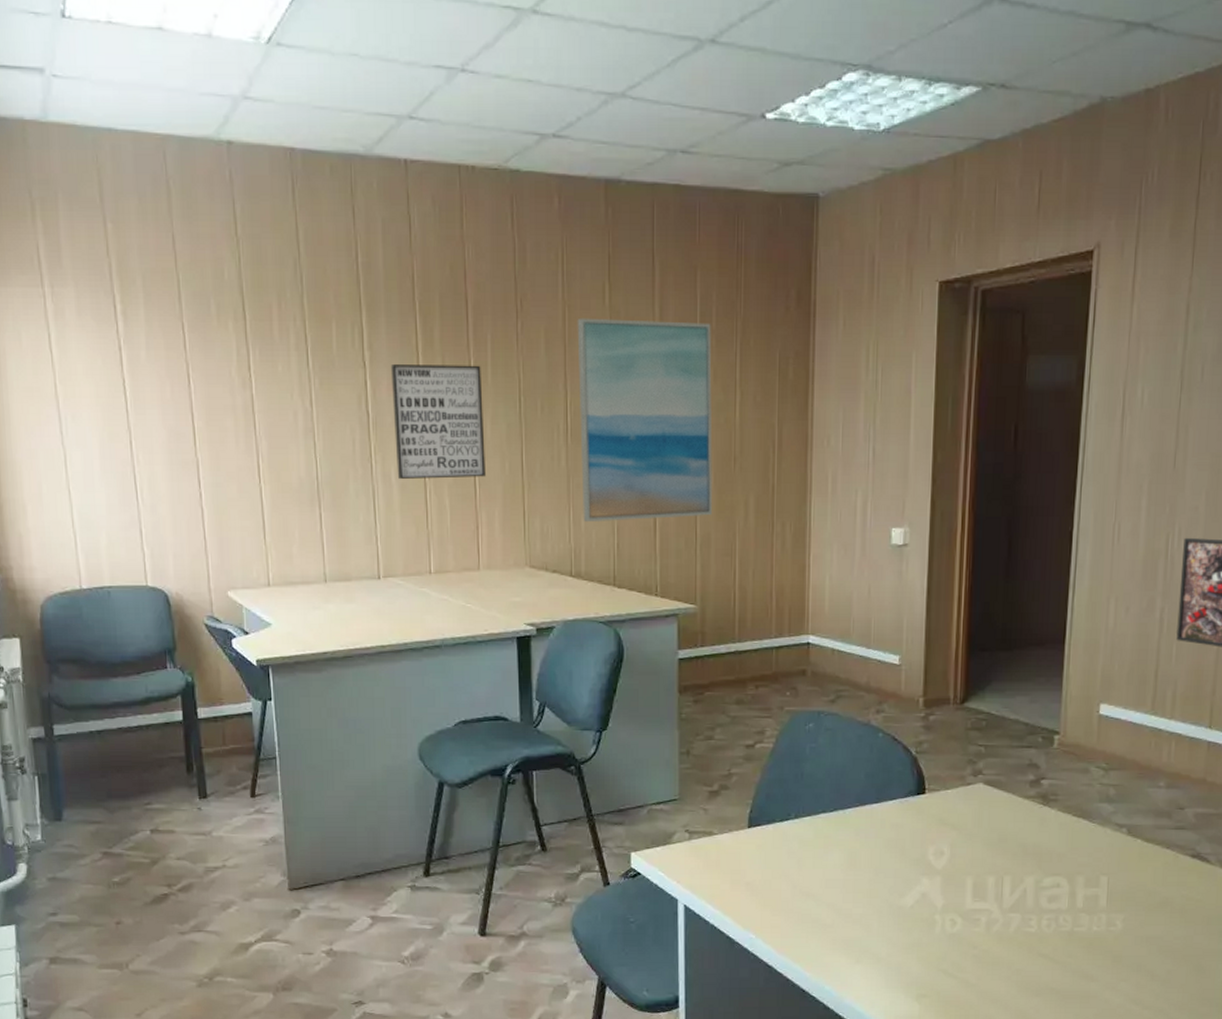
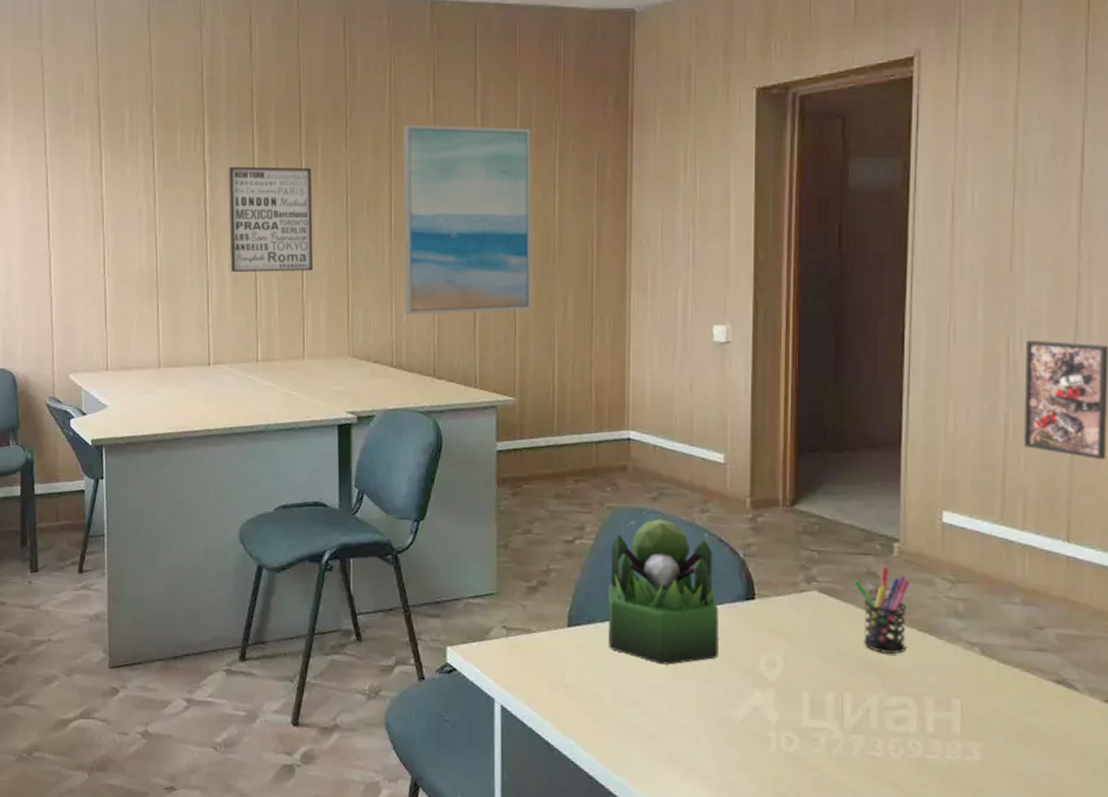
plant: none [786,721,891,859] -> present [608,519,719,665]
pen holder: none [1016,758,1067,839] -> present [853,567,909,655]

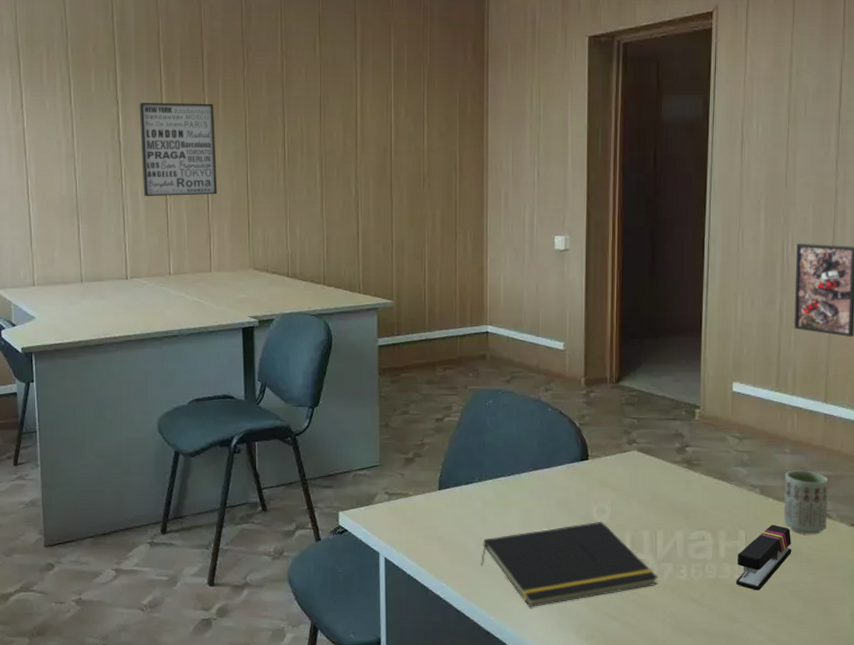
wall art: present [402,124,532,316] -> none [293,65,405,232]
plant: present [608,519,719,665] -> none [471,398,560,516]
notepad: none [619,676,845,779] -> present [481,521,658,607]
pen holder: present [853,567,909,655] -> none [664,429,707,498]
stapler: none [949,694,1024,778] -> present [736,524,792,591]
cup: none [1012,626,1073,710] -> present [784,470,829,535]

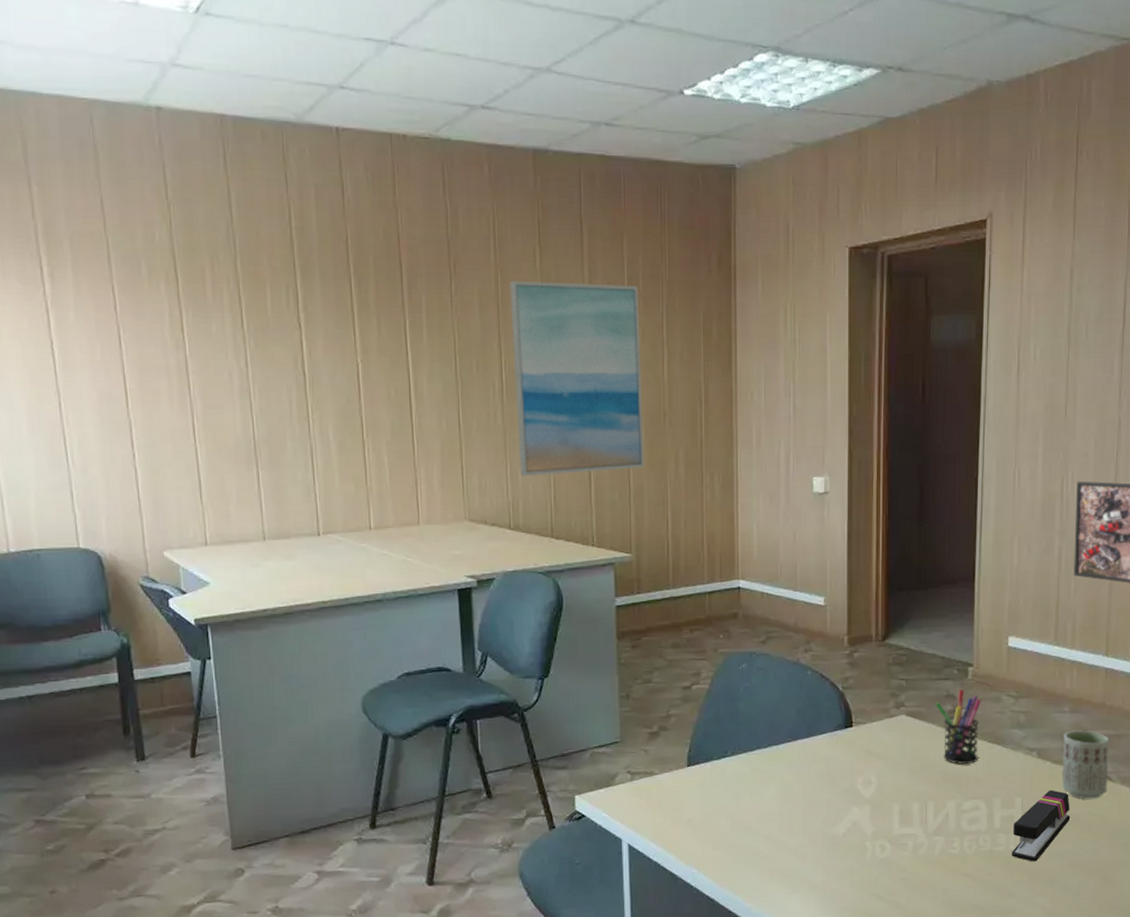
wall art: present [139,103,217,197] -> none [326,326,423,438]
wall art: none [293,65,405,232] -> present [509,280,644,477]
notepad: present [481,521,658,607] -> none [736,794,929,891]
pen holder: none [664,429,707,498] -> present [935,689,981,765]

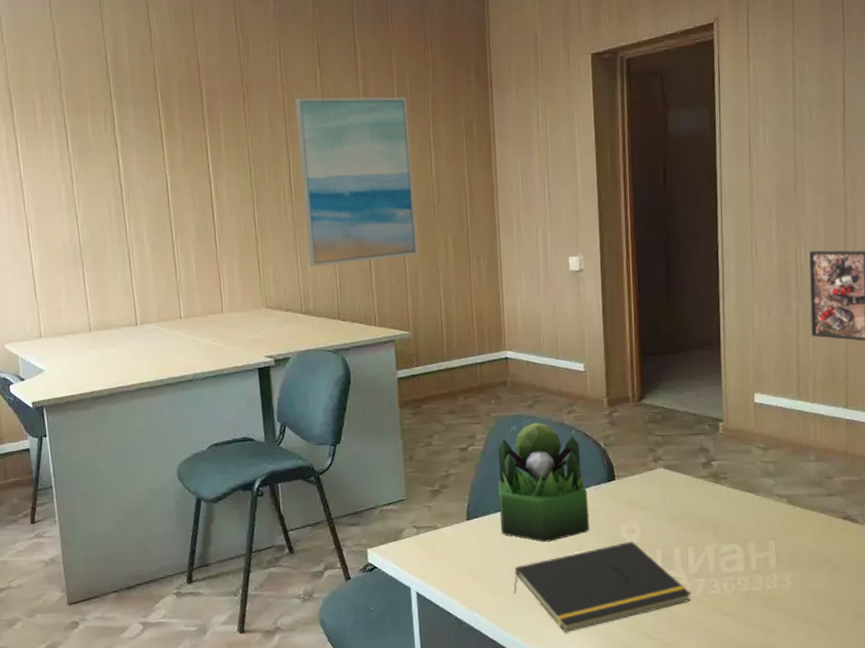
plant: none [723,660,822,793] -> present [498,422,589,542]
notepad: none [736,794,929,891] -> present [514,541,691,632]
pen holder: present [935,689,981,765] -> none [690,443,732,512]
stapler: present [1012,790,1071,862] -> none [769,533,822,600]
cup: present [1062,730,1109,799] -> none [810,477,855,541]

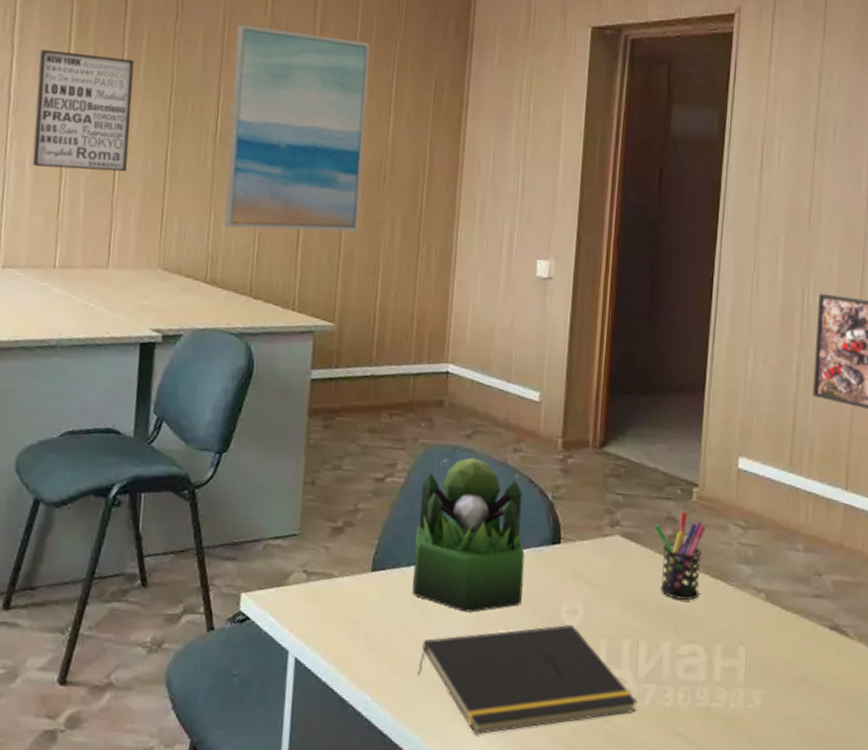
wall art: none [138,141,224,241] -> present [32,50,134,172]
pen holder: none [690,443,732,512] -> present [654,512,706,601]

